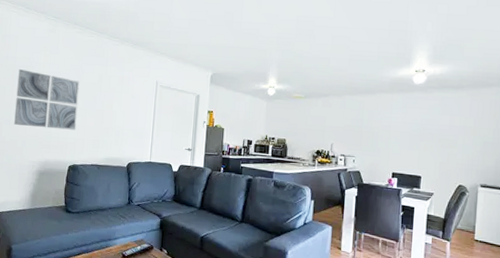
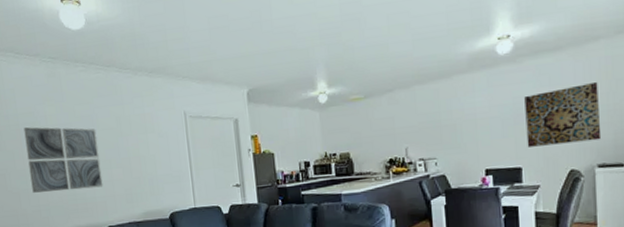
wall art: none [427,118,488,165] -> present [524,82,602,147]

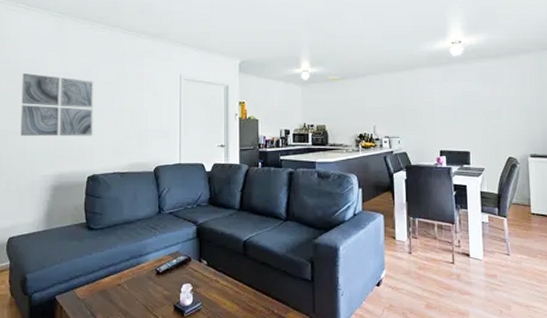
wall art: present [524,82,602,147] -> none [472,87,533,135]

